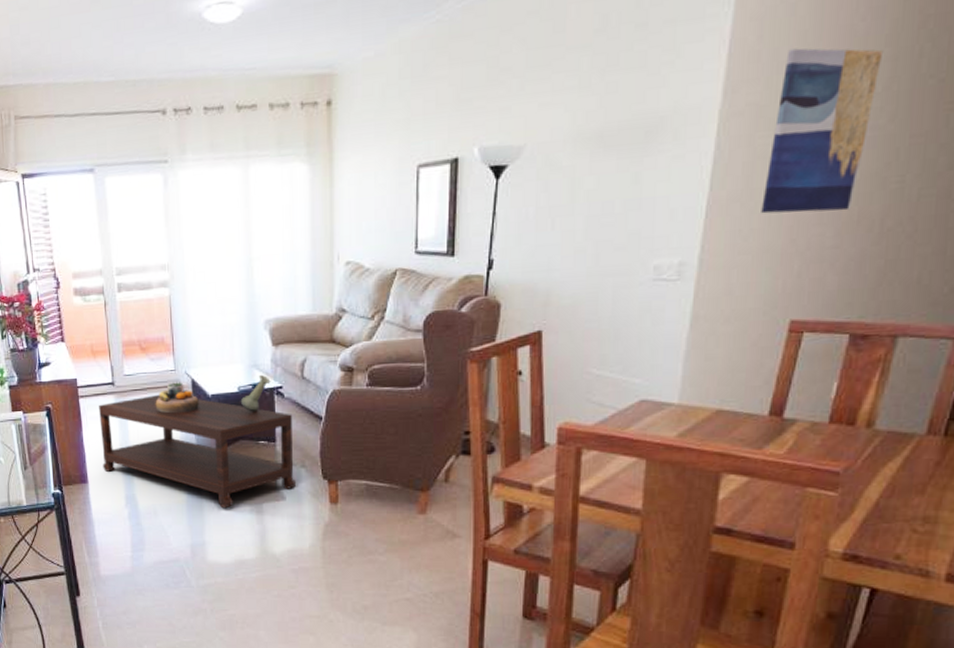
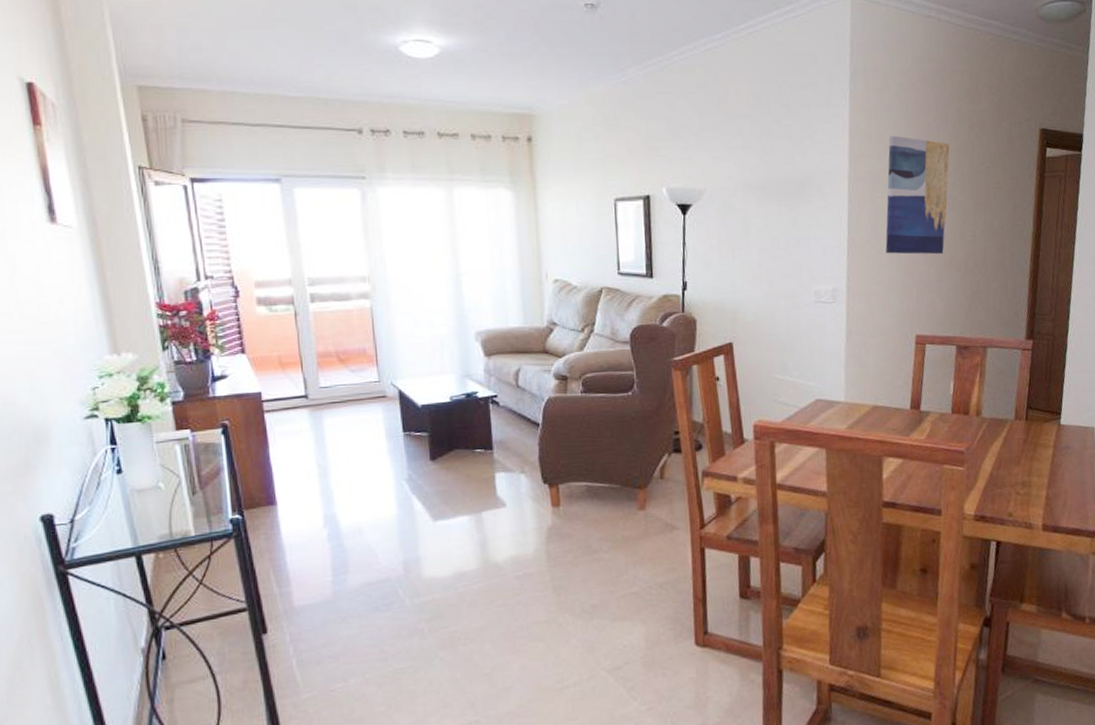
coffee table: present [99,394,296,509] -> none [289,406,516,521]
decorative bowl: present [155,382,199,414] -> none [357,393,408,426]
vase: present [240,374,271,412] -> none [453,384,485,422]

